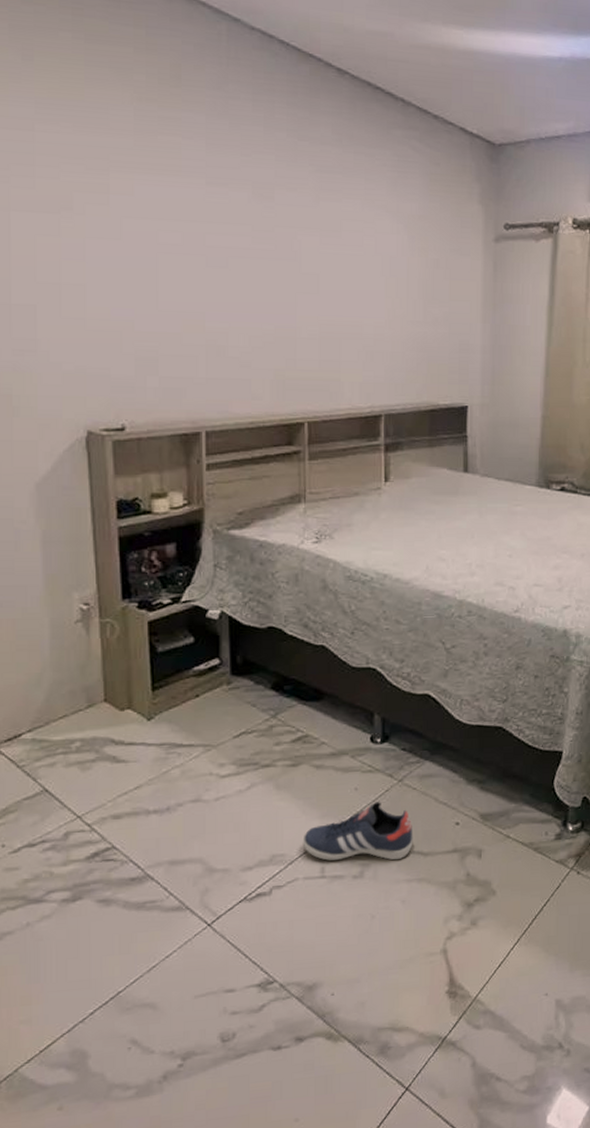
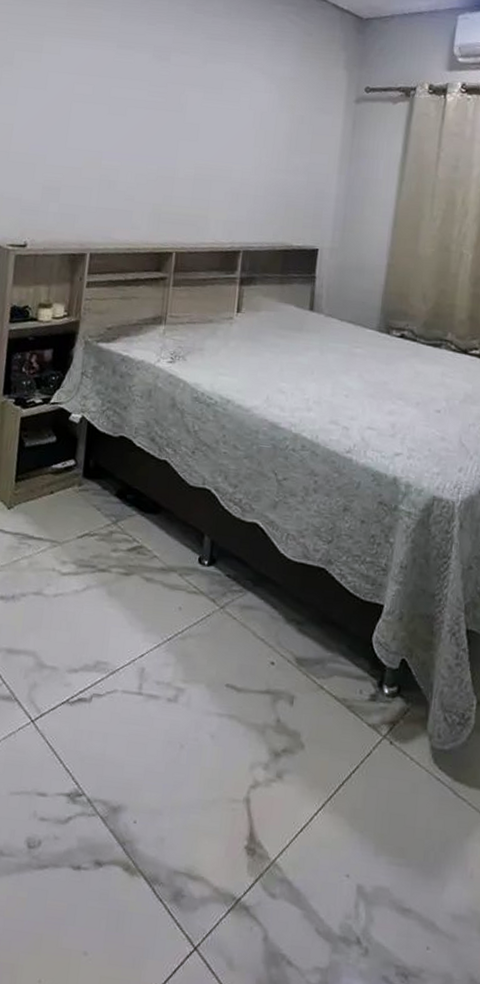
sneaker: present [302,802,413,861] -> none [125,625,229,690]

